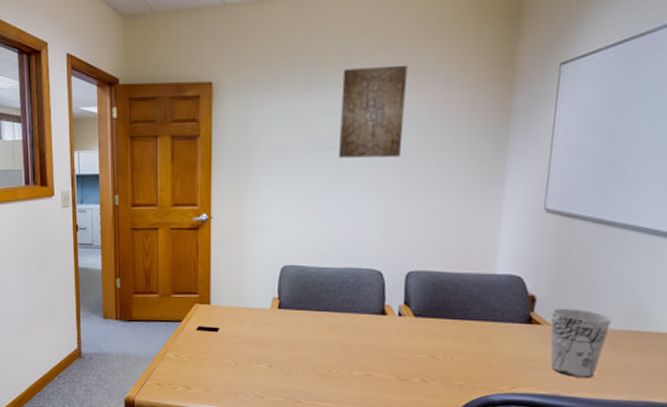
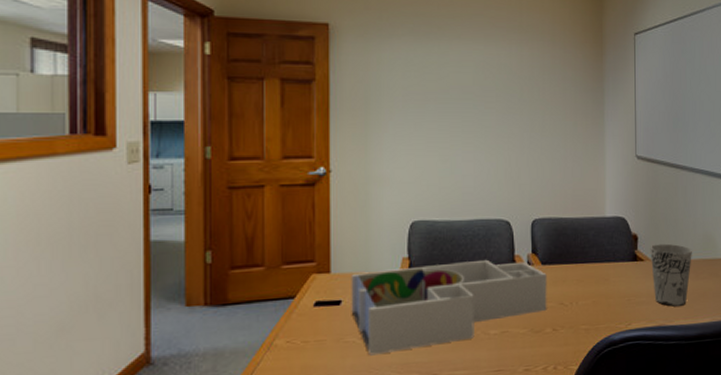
desk organizer: none [227,306,419,377] -> present [351,259,547,356]
wall art: present [339,64,408,158] -> none [462,22,519,108]

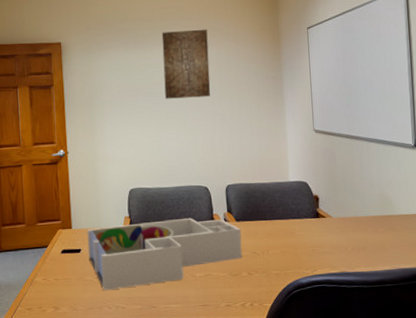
wall art: none [462,22,519,108] -> present [161,29,211,99]
cup: present [650,243,692,307] -> none [330,202,370,256]

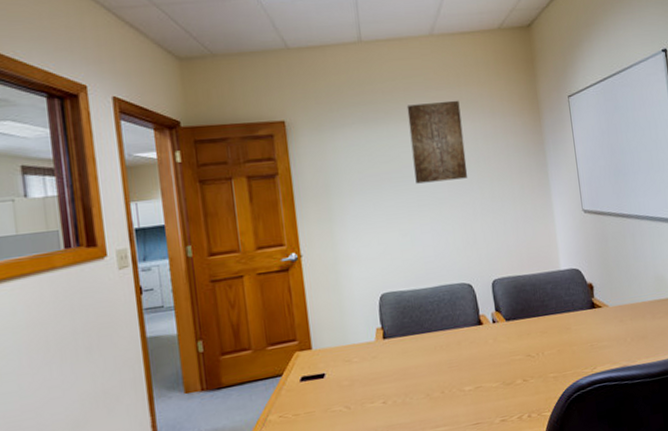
desk organizer: present [87,217,243,291] -> none [331,320,516,422]

